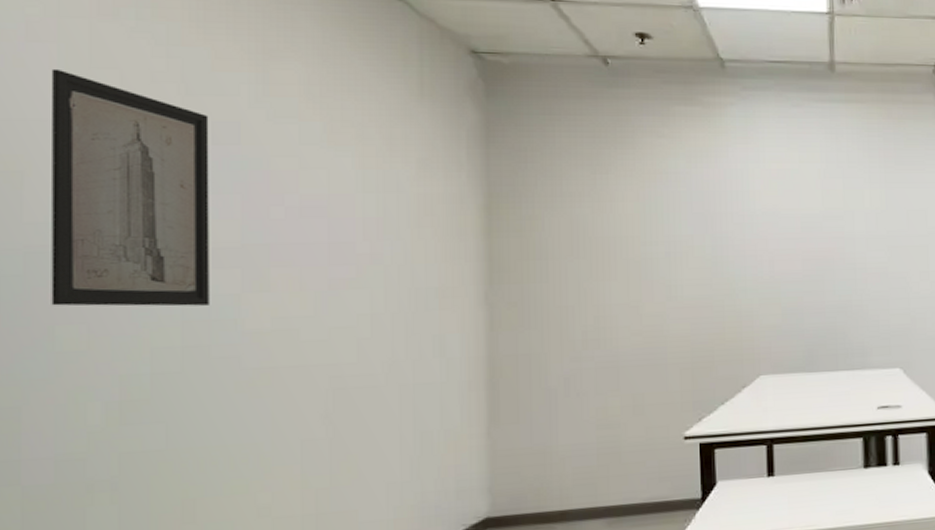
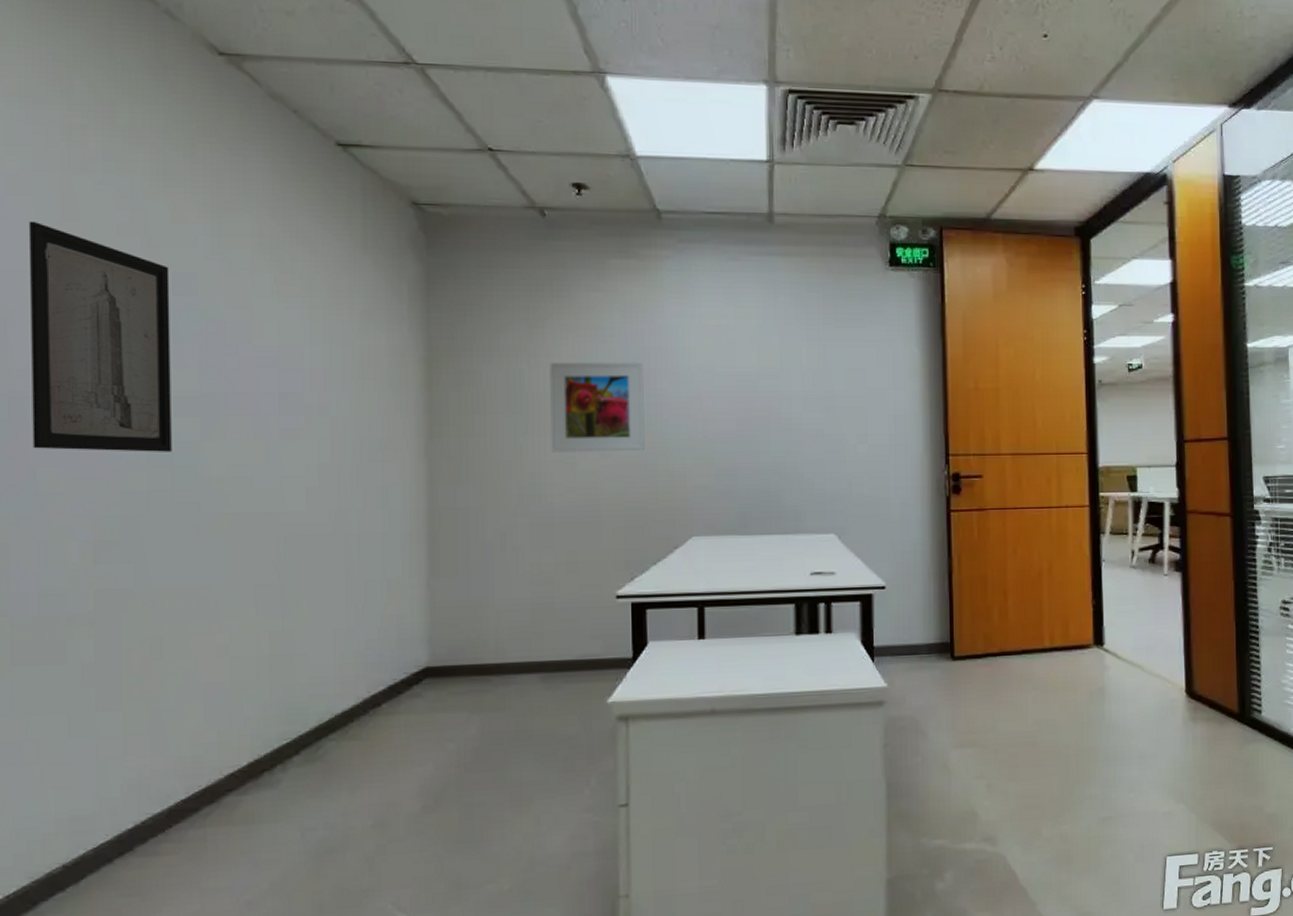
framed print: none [614,205,711,296] -> present [550,362,645,453]

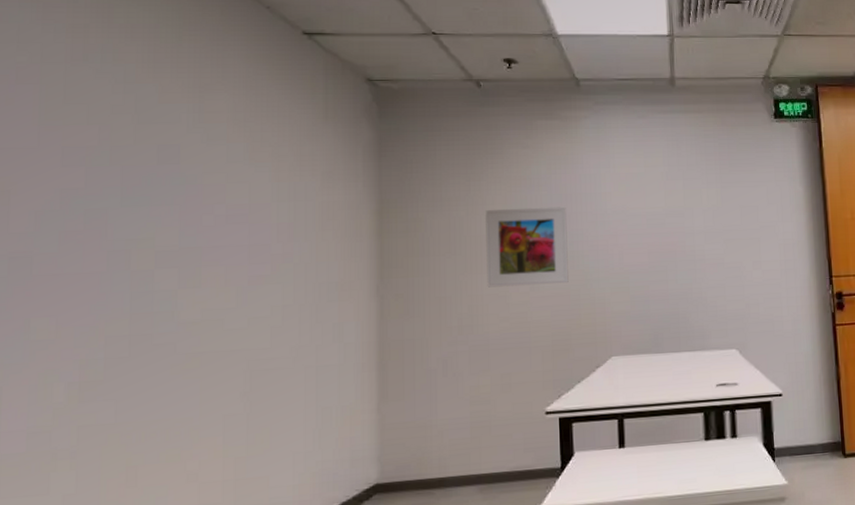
wall art: present [28,221,172,452] -> none [28,105,156,302]

